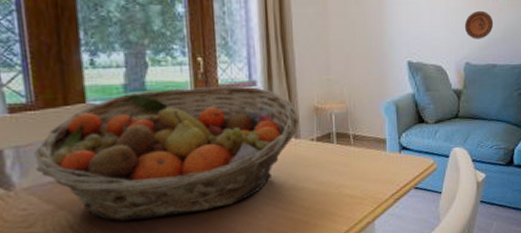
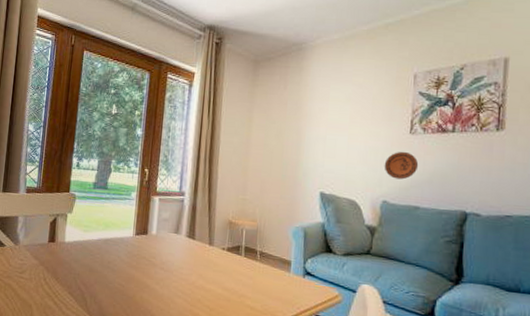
fruit basket: present [34,86,300,222] -> none [33,189,215,291]

